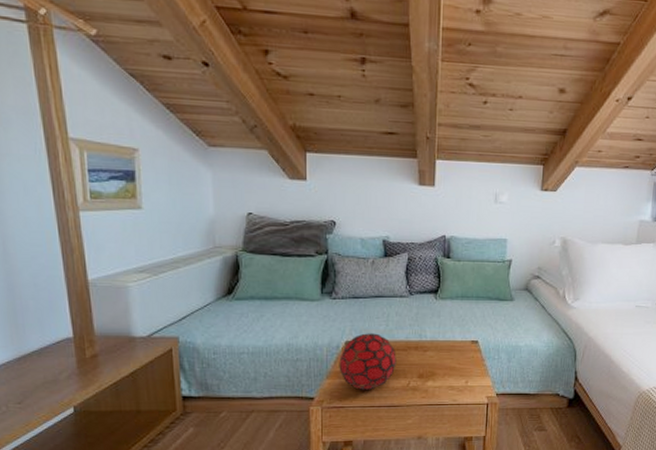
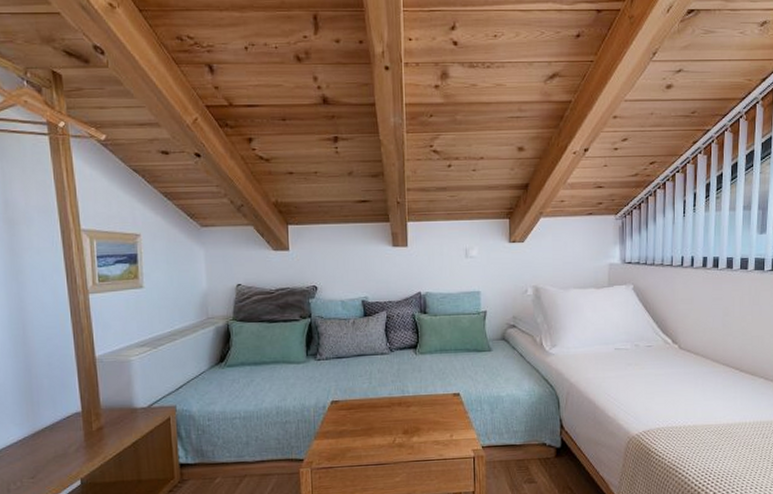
decorative orb: present [339,333,396,390] -> none [326,391,381,449]

